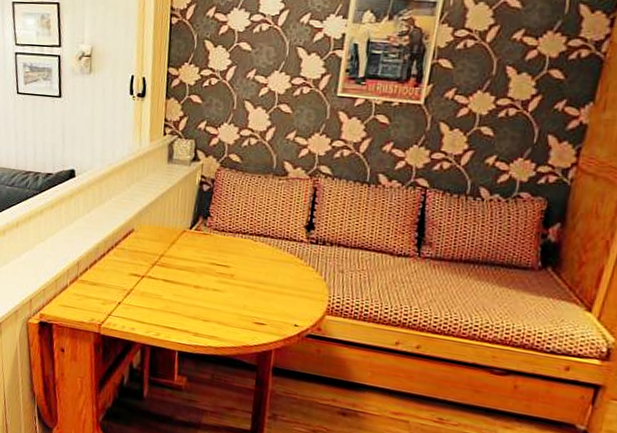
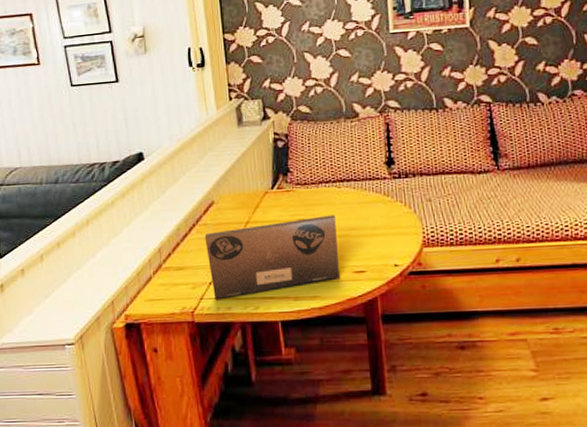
laptop: none [120,257,246,326] -> present [204,215,340,301]

